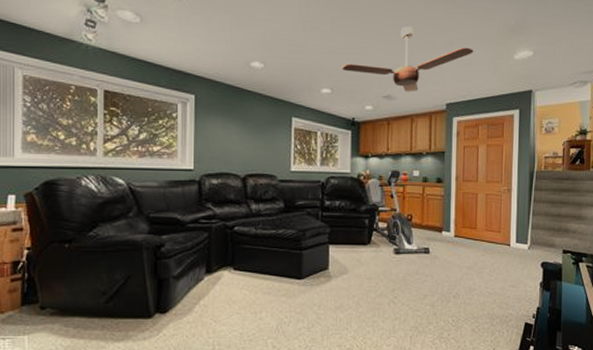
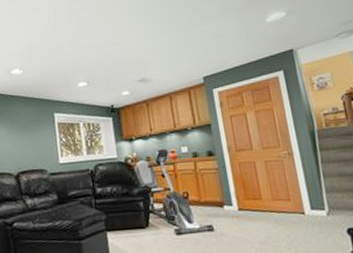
ceiling fan: present [341,26,474,92] -> none [94,12,222,73]

